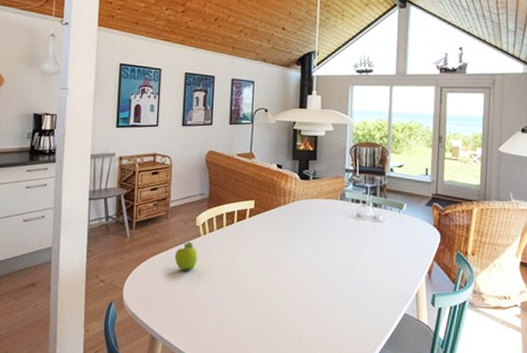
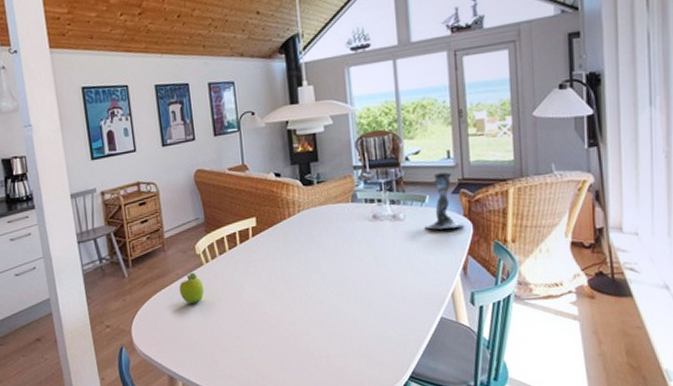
candle holder: none [399,185,434,236] -> present [424,171,465,230]

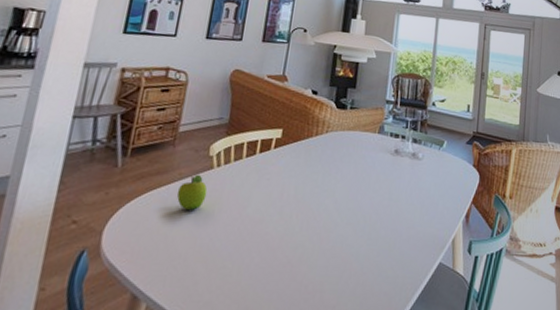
candle holder: present [424,171,465,230] -> none [438,122,473,176]

